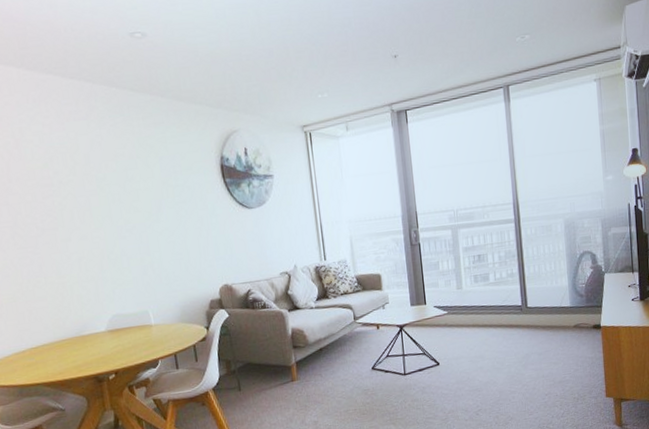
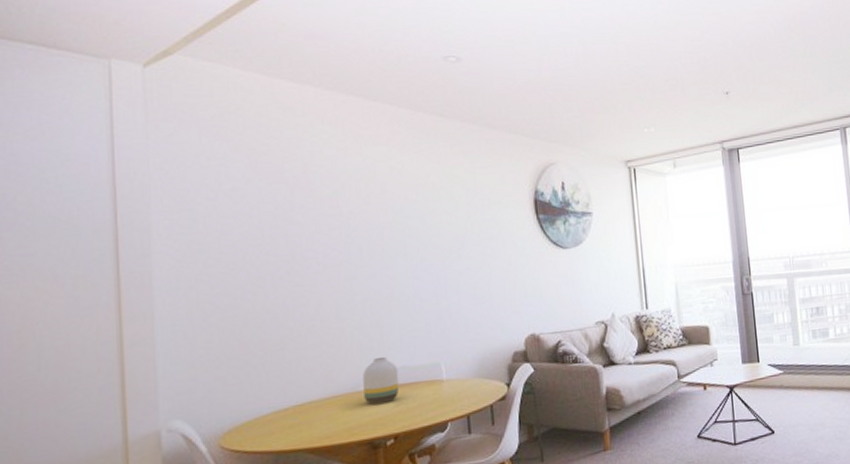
vase: none [84,306,116,346] -> present [363,356,400,404]

